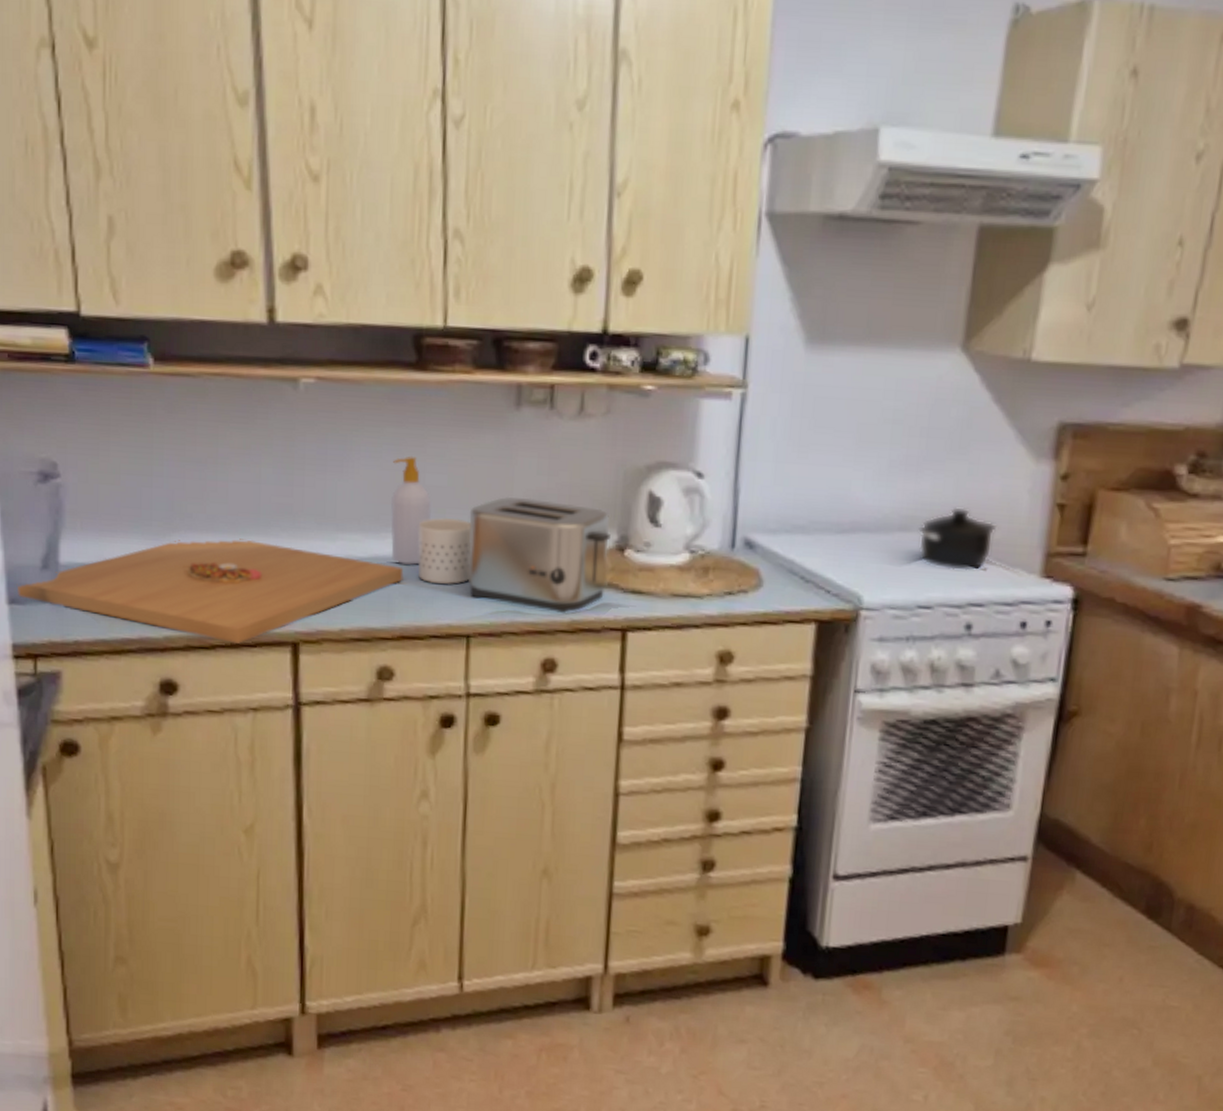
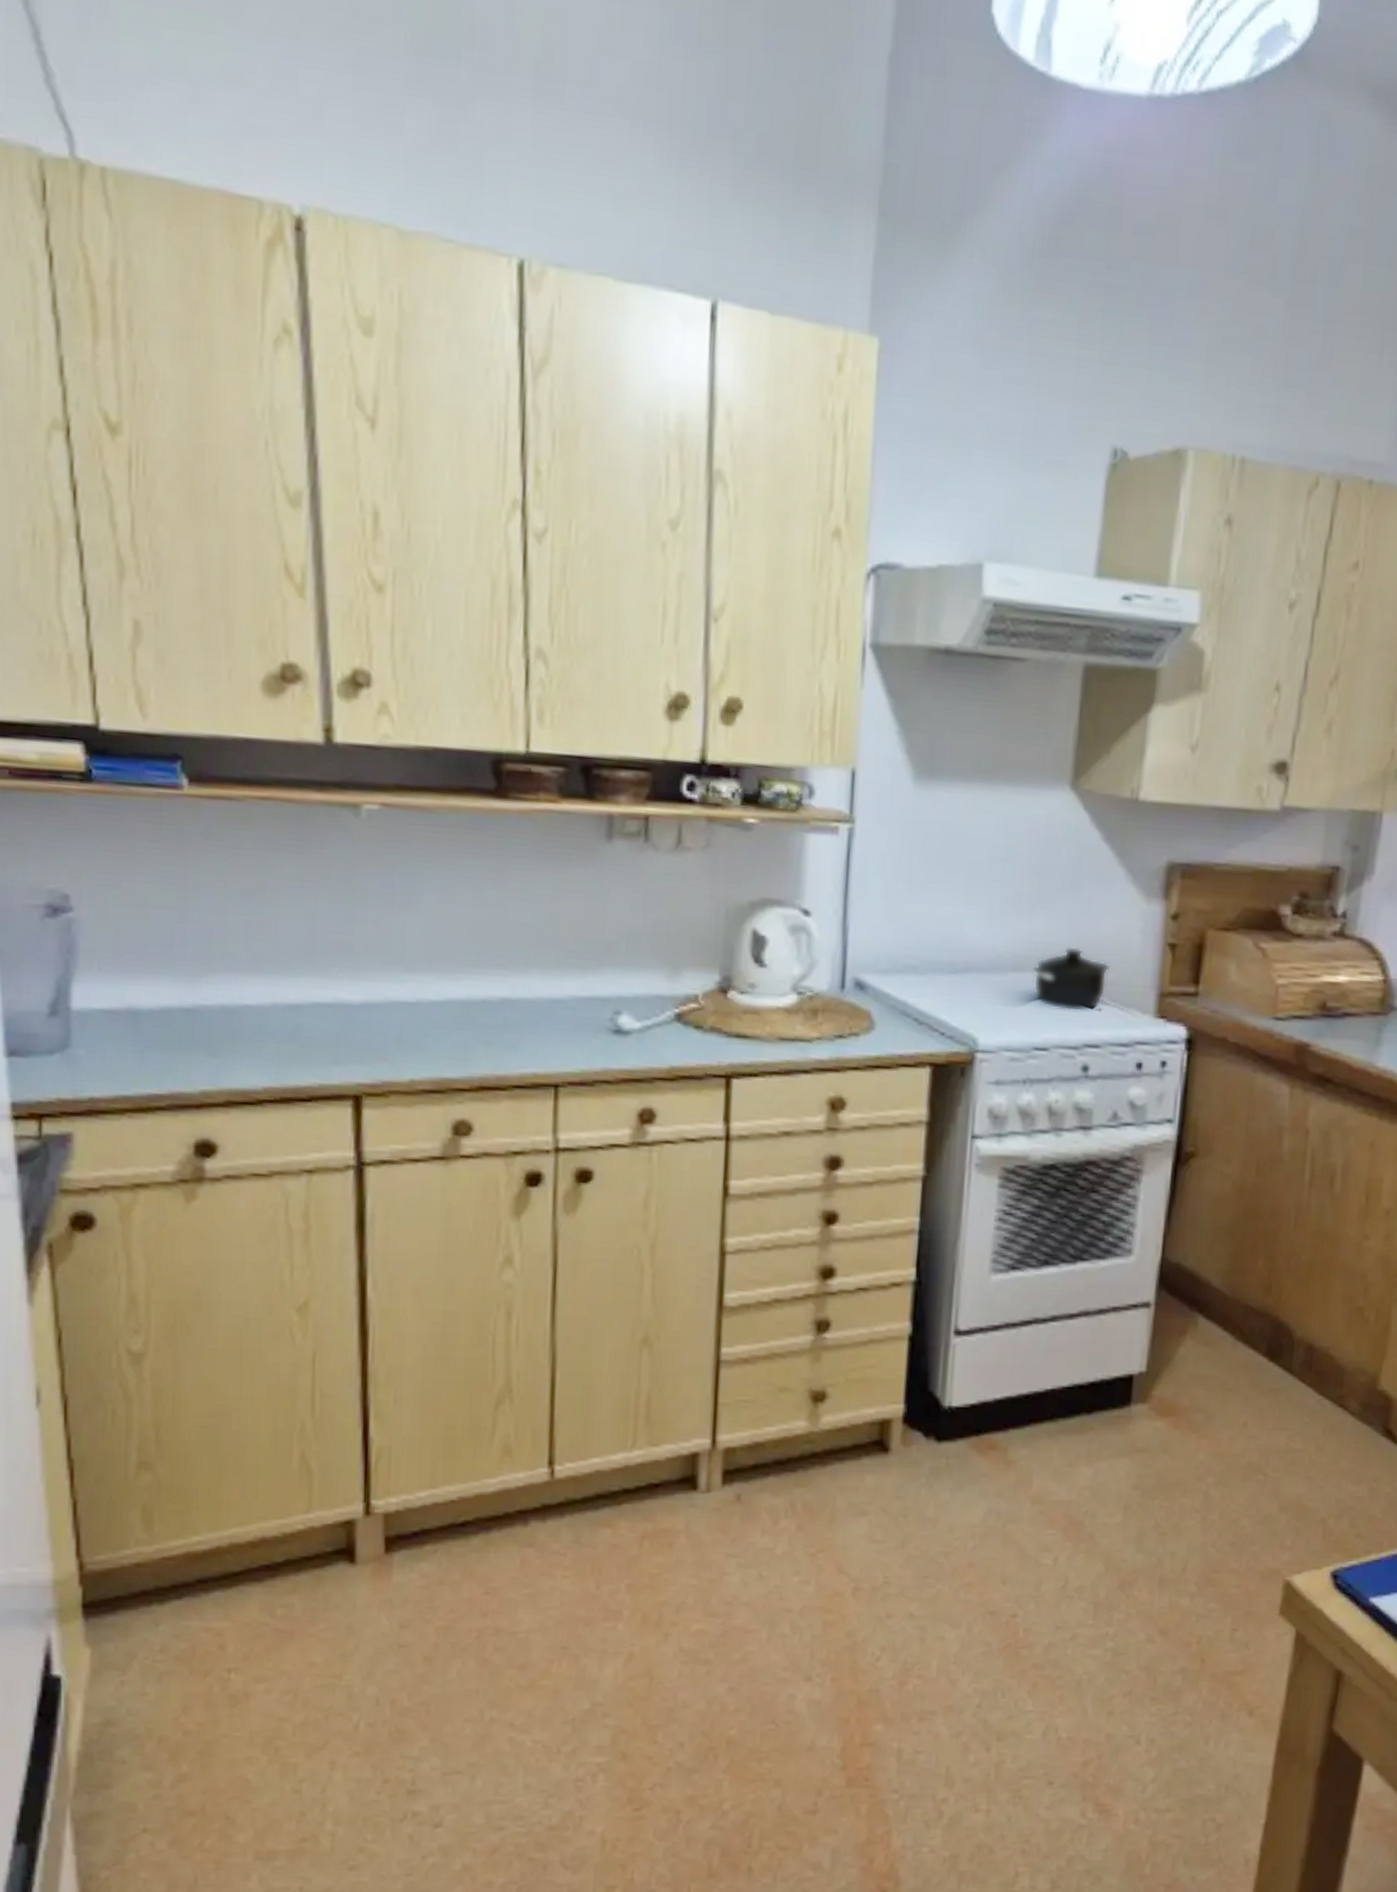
platter: present [16,538,404,643] -> none [17,980,483,1098]
soap bottle: present [390,455,431,566] -> none [467,890,514,1010]
mug: present [417,517,472,584] -> none [498,957,559,1029]
toaster: present [468,496,611,613] -> none [556,934,712,1059]

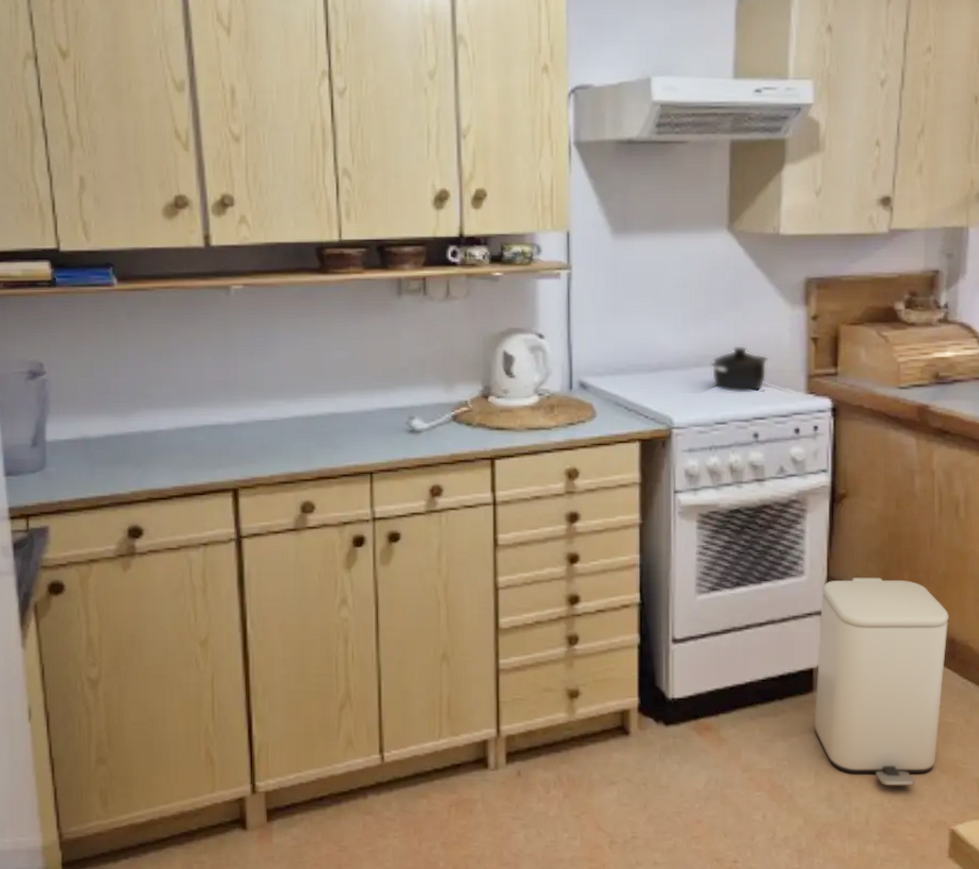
pedal bin: none [1128,1261,1309,1526] -> present [814,577,949,786]

